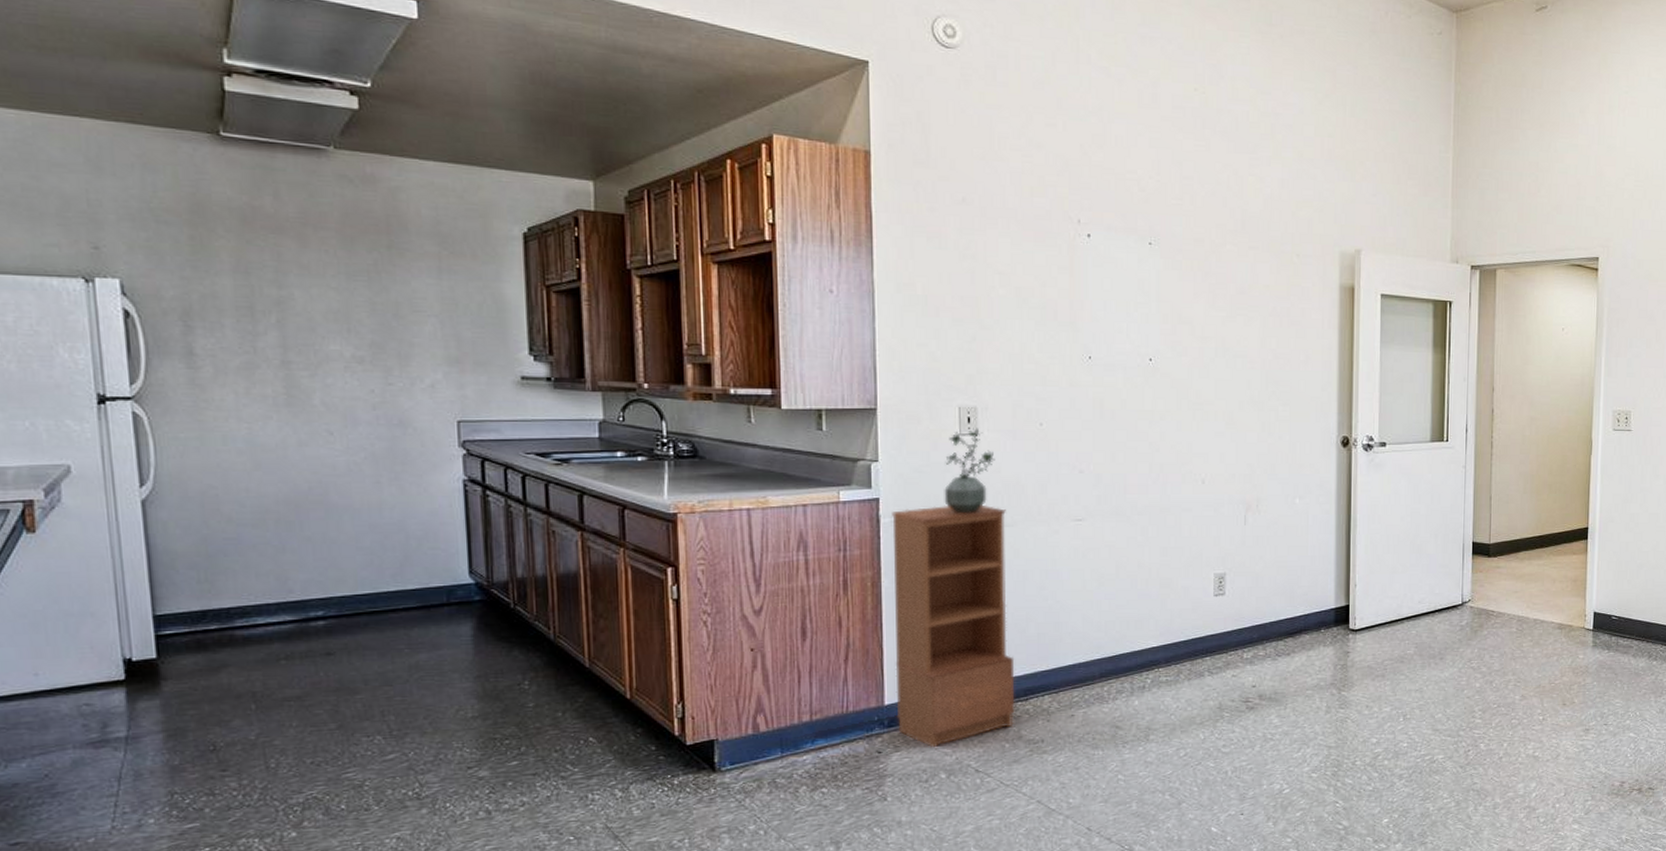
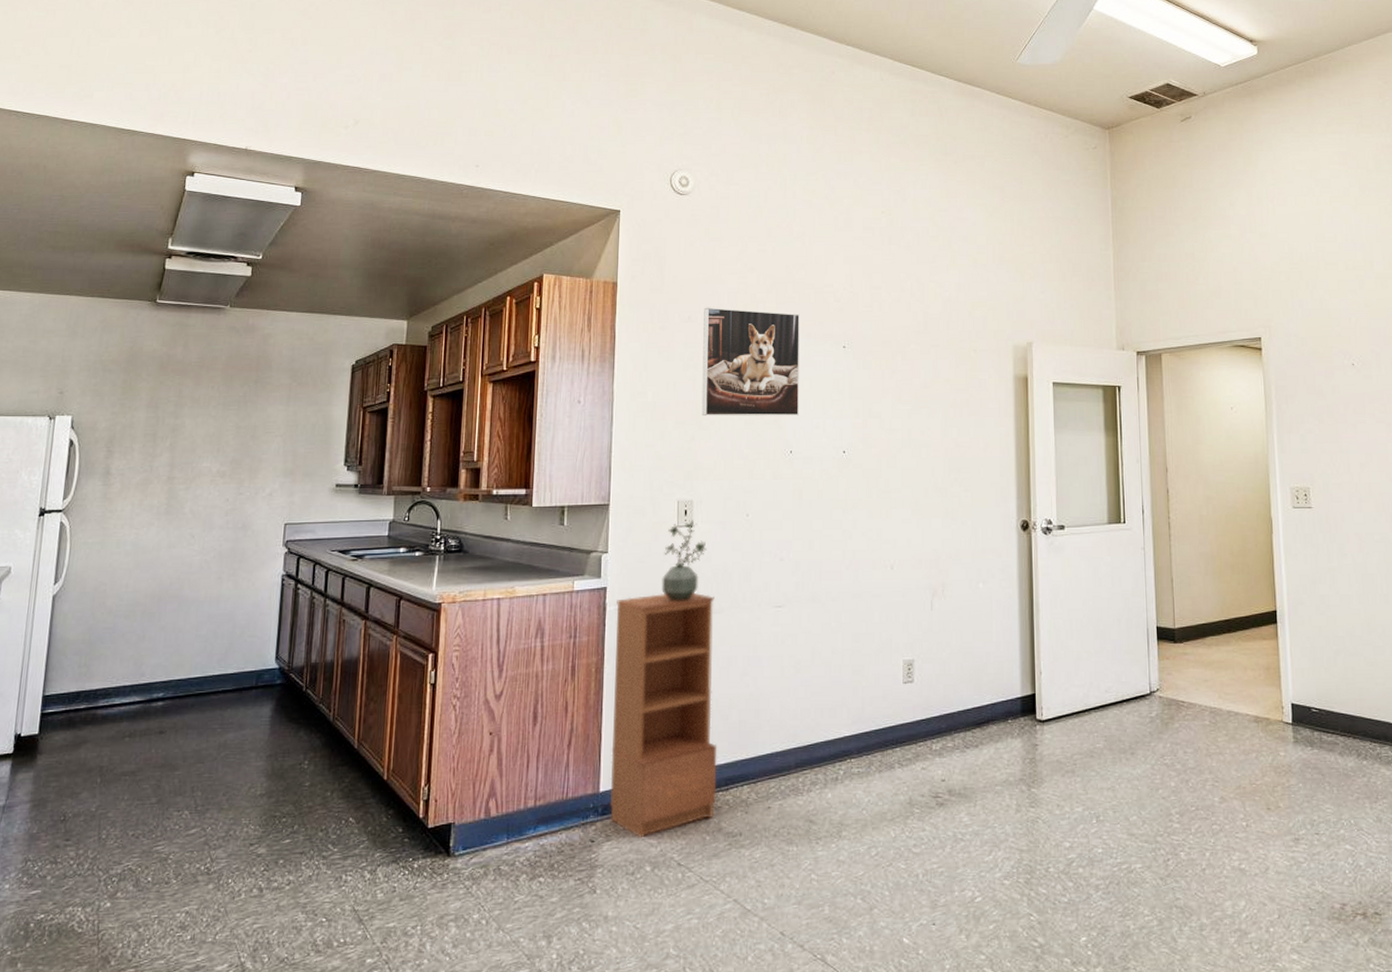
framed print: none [981,188,1099,318] -> present [701,307,800,417]

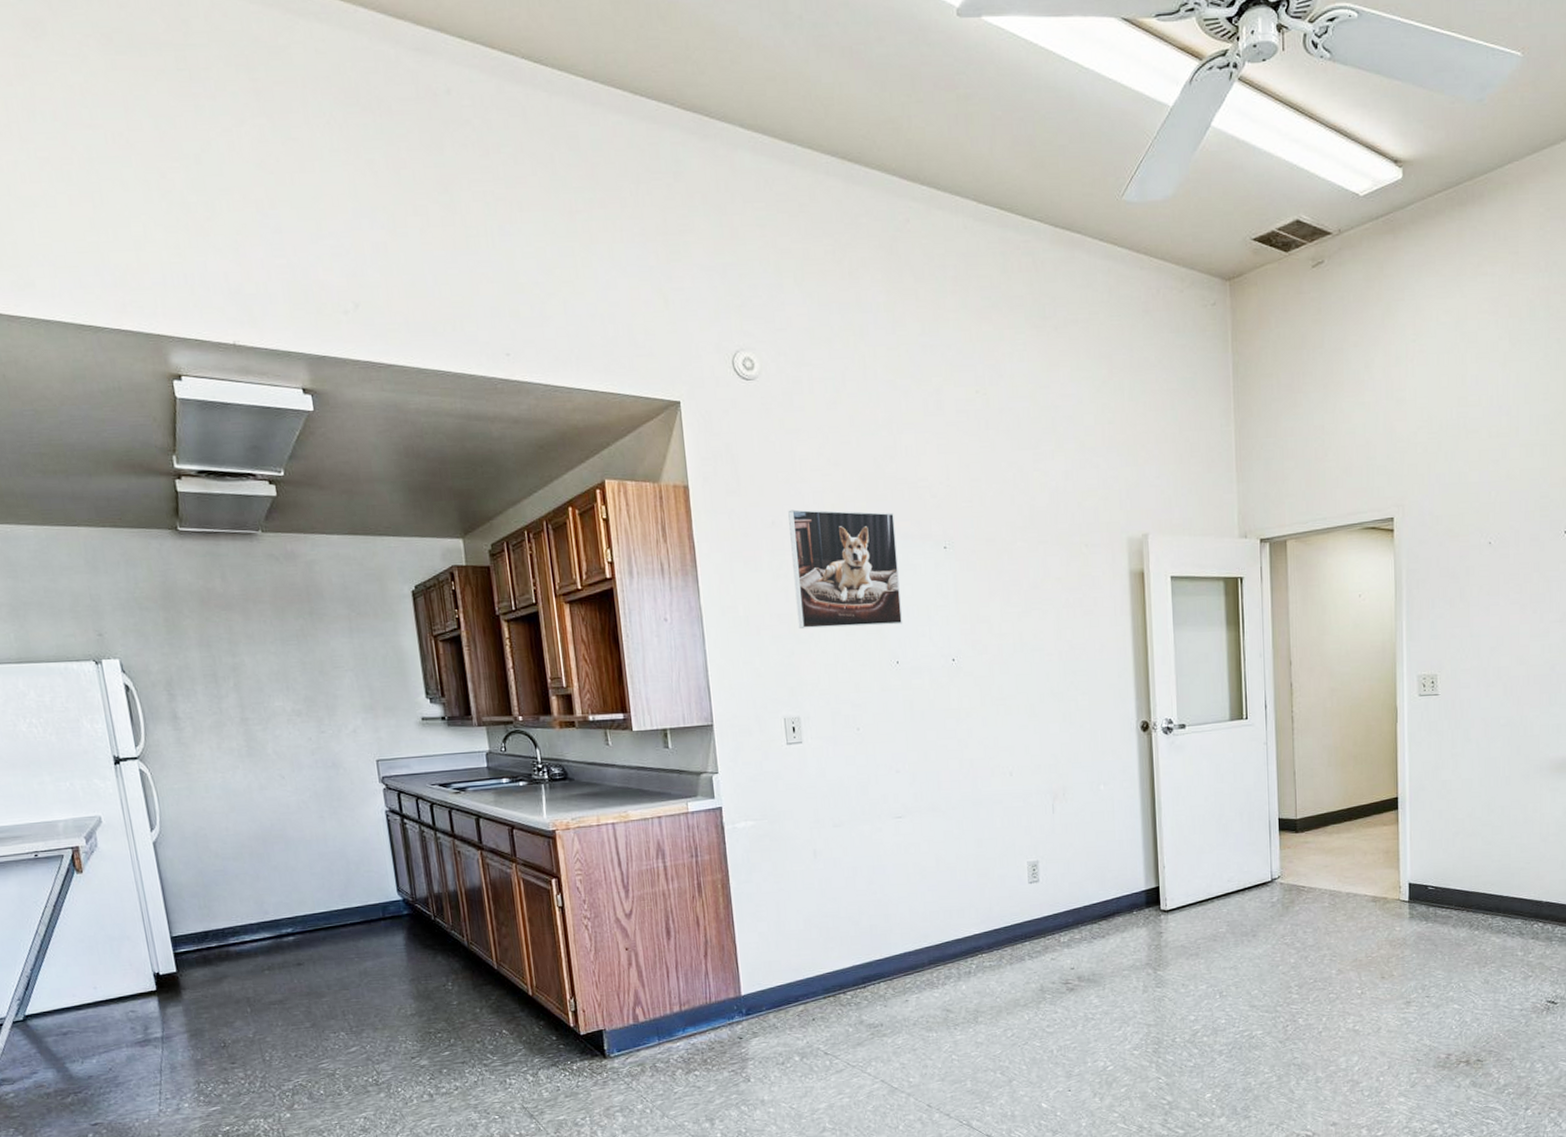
bookcase: present [609,593,717,837] -> none [734,808,855,1032]
potted plant: present [661,520,707,601] -> none [776,736,820,818]

